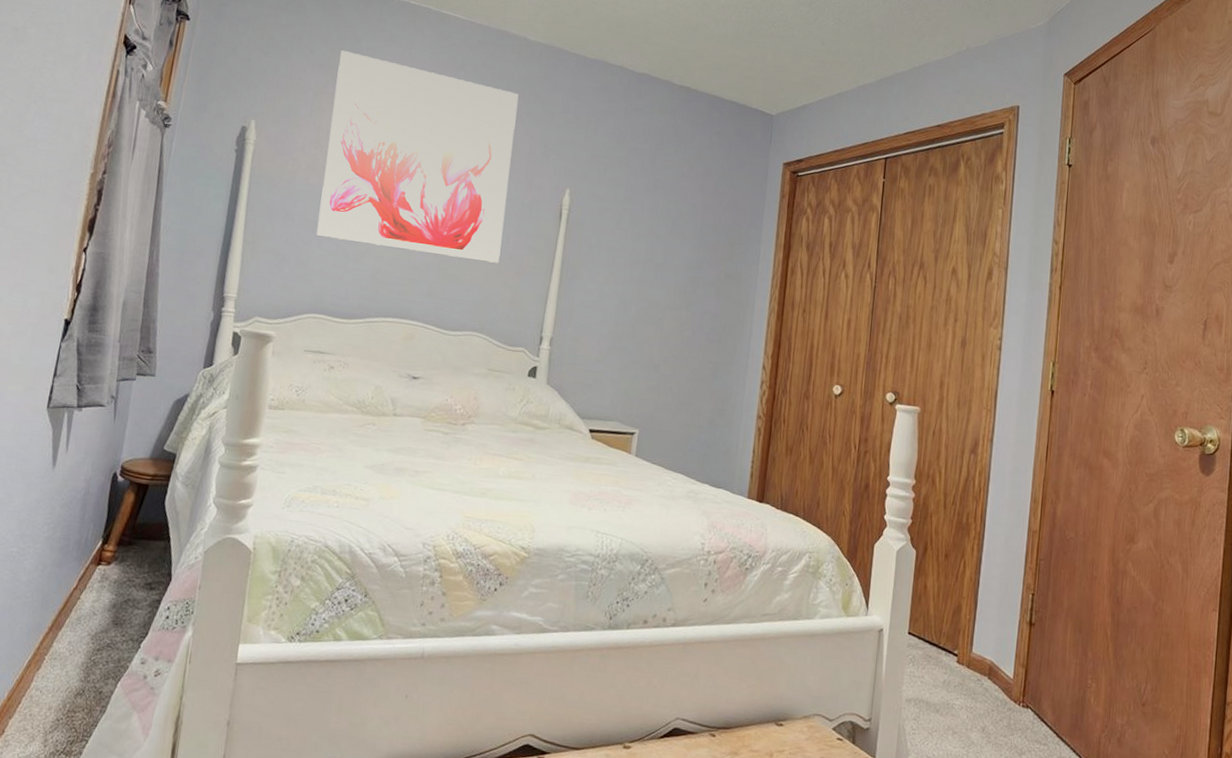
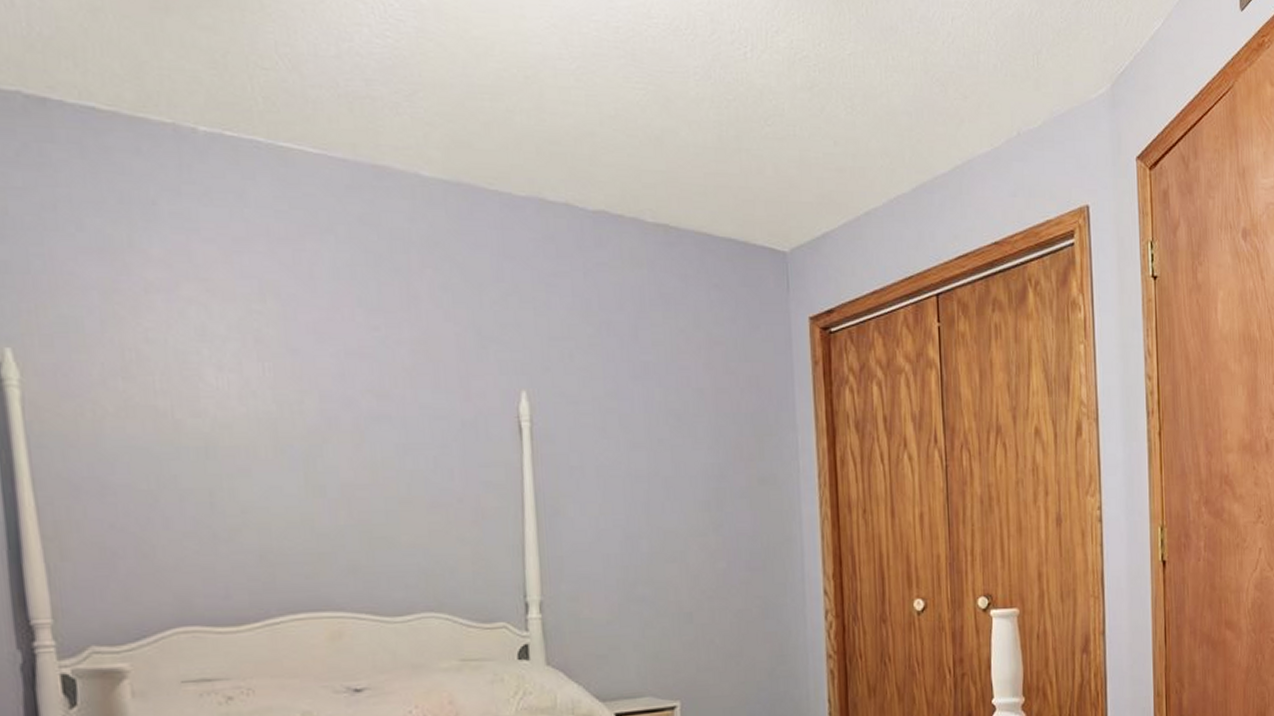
wall art: present [316,50,519,263] -> none [128,221,445,513]

